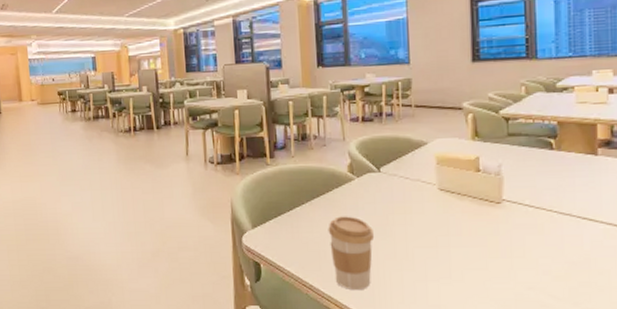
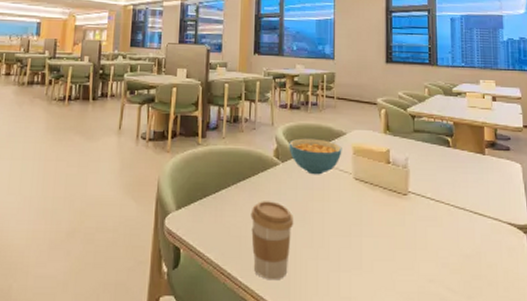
cereal bowl: none [363,151,424,188] -> present [289,138,342,175]

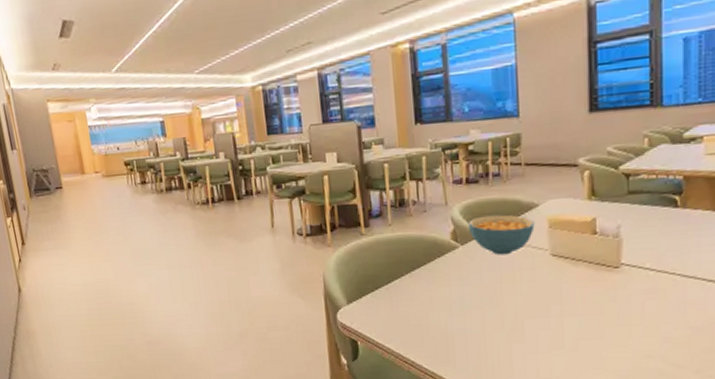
coffee cup: present [250,201,294,281] -> none [430,287,481,366]

